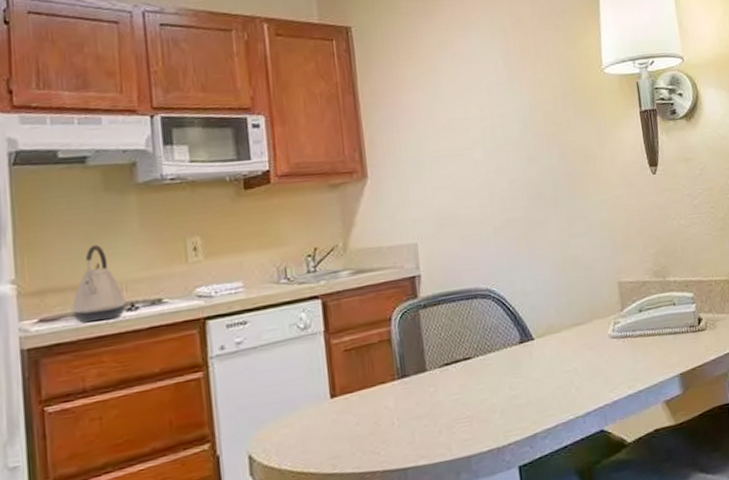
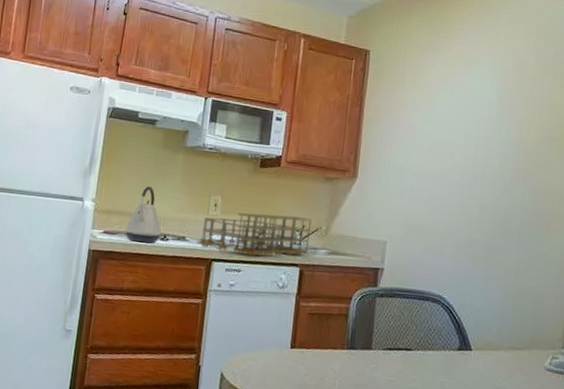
dish rack: none [182,238,328,305] -> present [199,212,312,257]

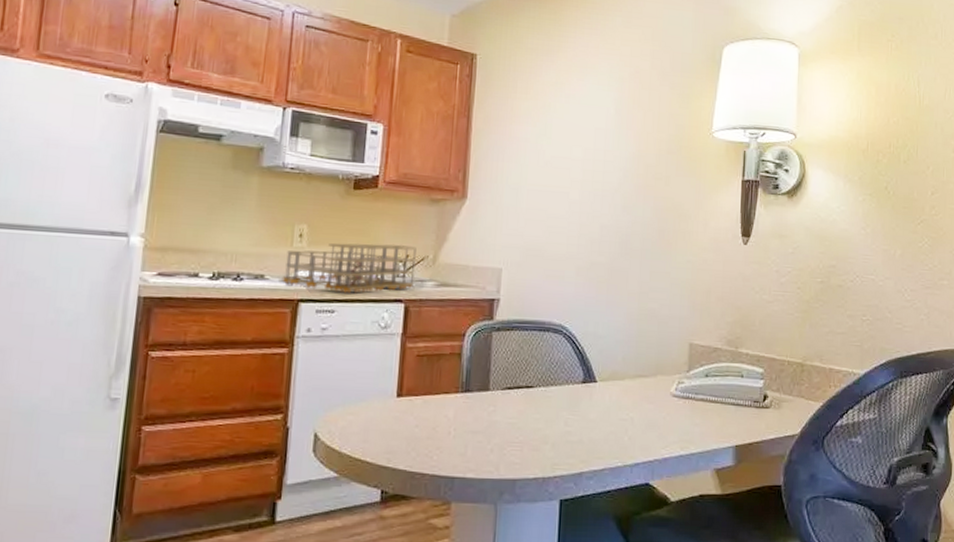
kettle: present [125,186,162,243] -> none [186,216,234,285]

